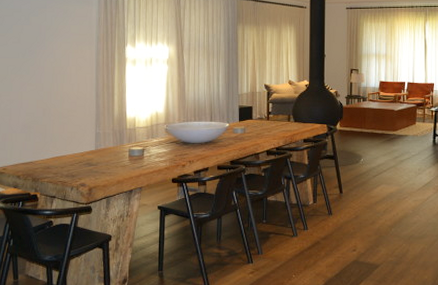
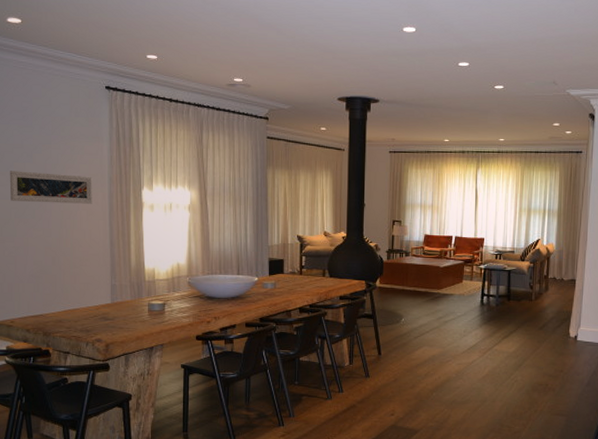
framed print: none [8,32,82,60] -> present [9,171,92,204]

